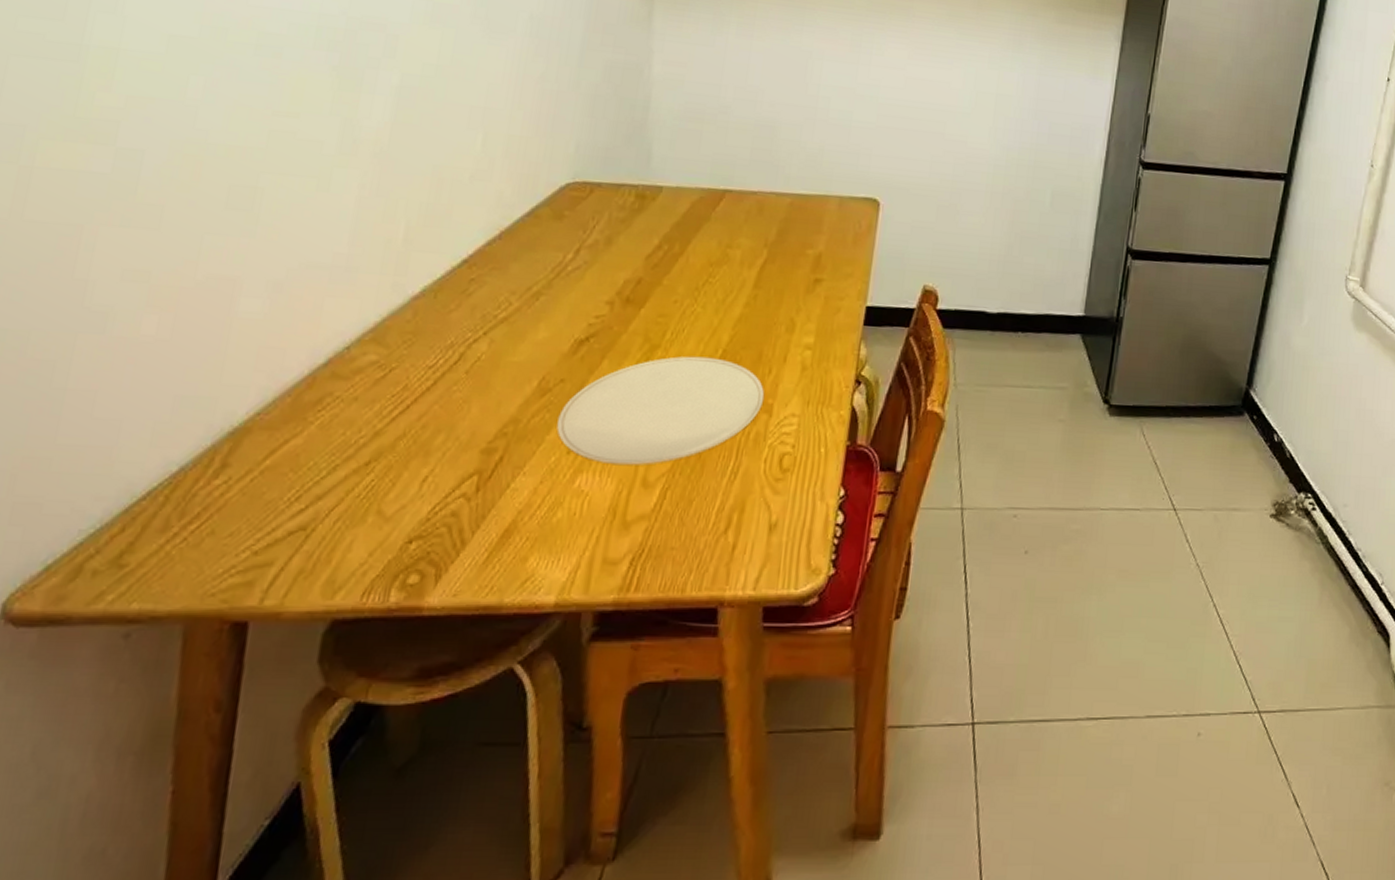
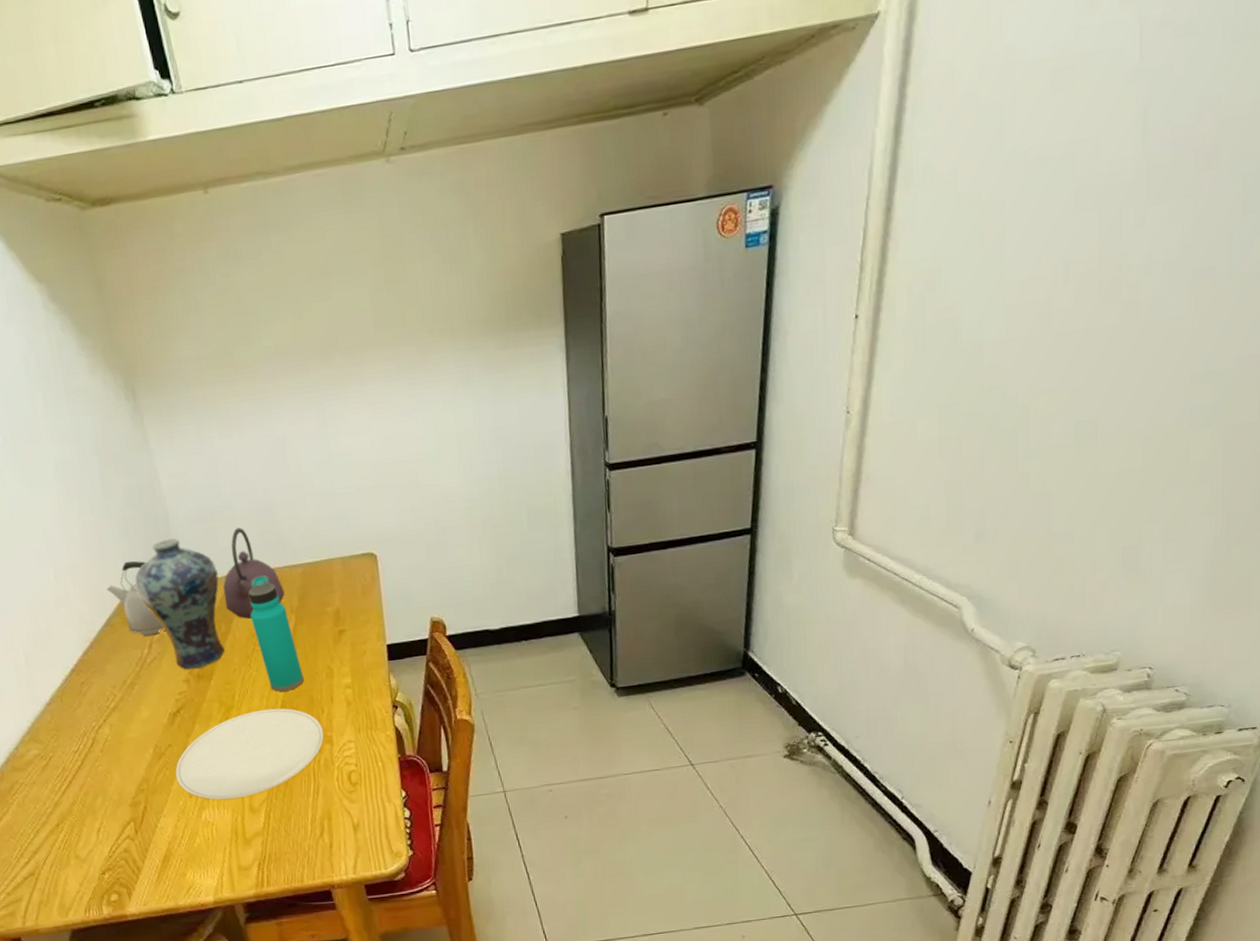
kettle: none [544,145,605,239] -> present [106,560,165,636]
vase: none [581,130,690,291] -> present [134,538,225,670]
teapot: none [686,137,764,245] -> present [223,528,285,620]
water bottle: none [713,196,760,339] -> present [248,575,304,692]

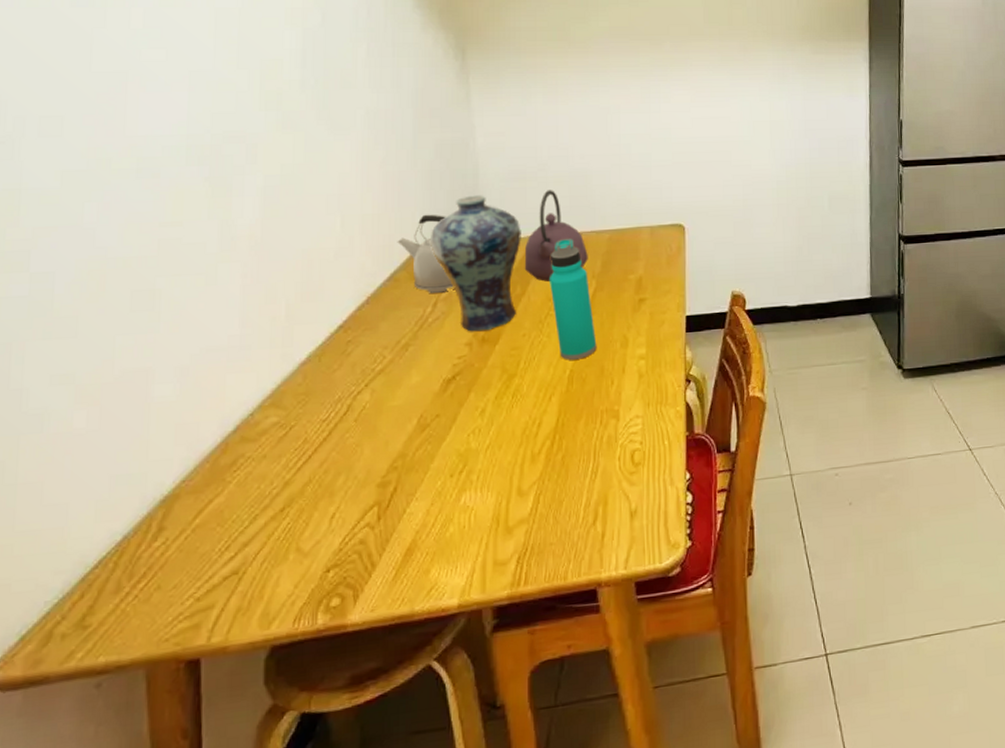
plate: present [175,708,324,801] -> none [439,378,611,481]

